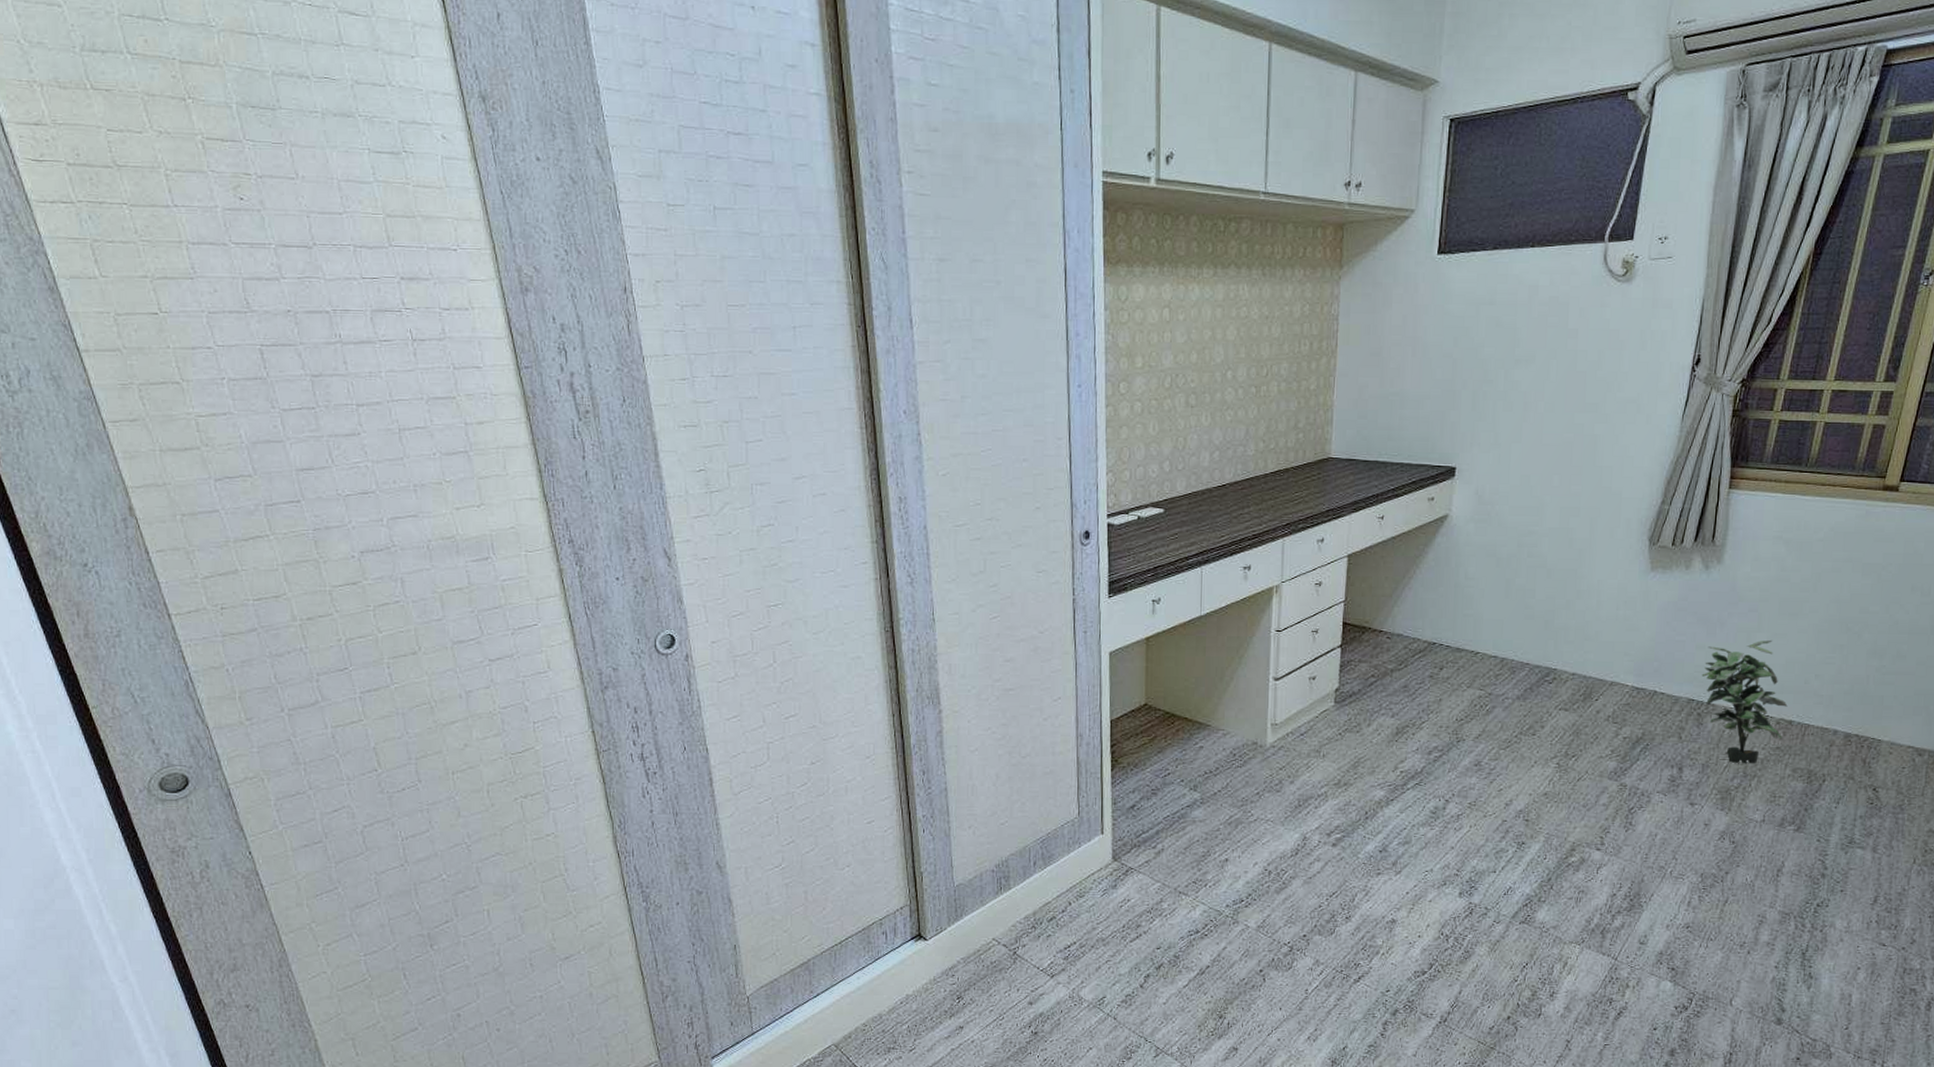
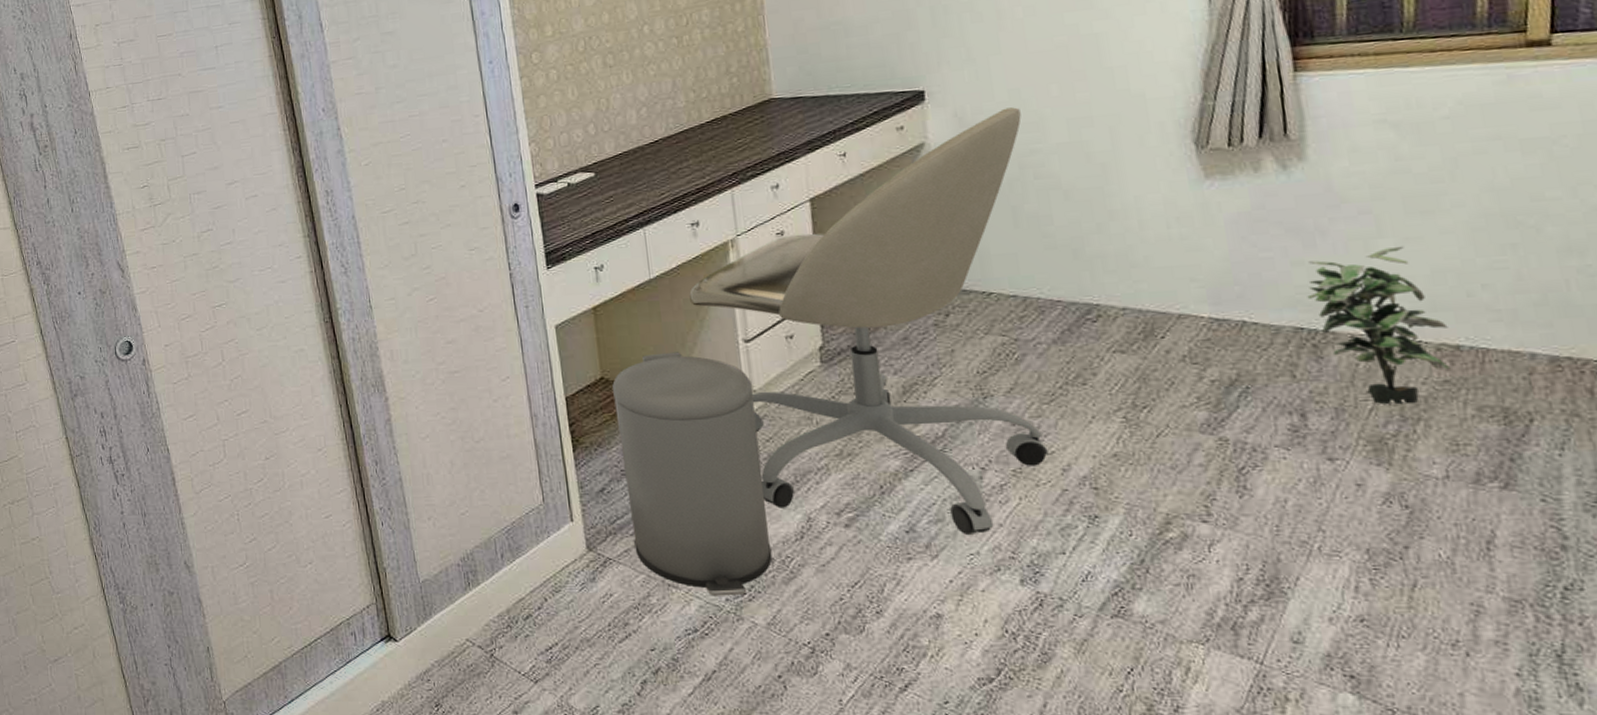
pedal bin: none [1154,684,1276,903] -> present [612,352,773,596]
office chair: none [1233,492,1527,855] -> present [689,107,1049,534]

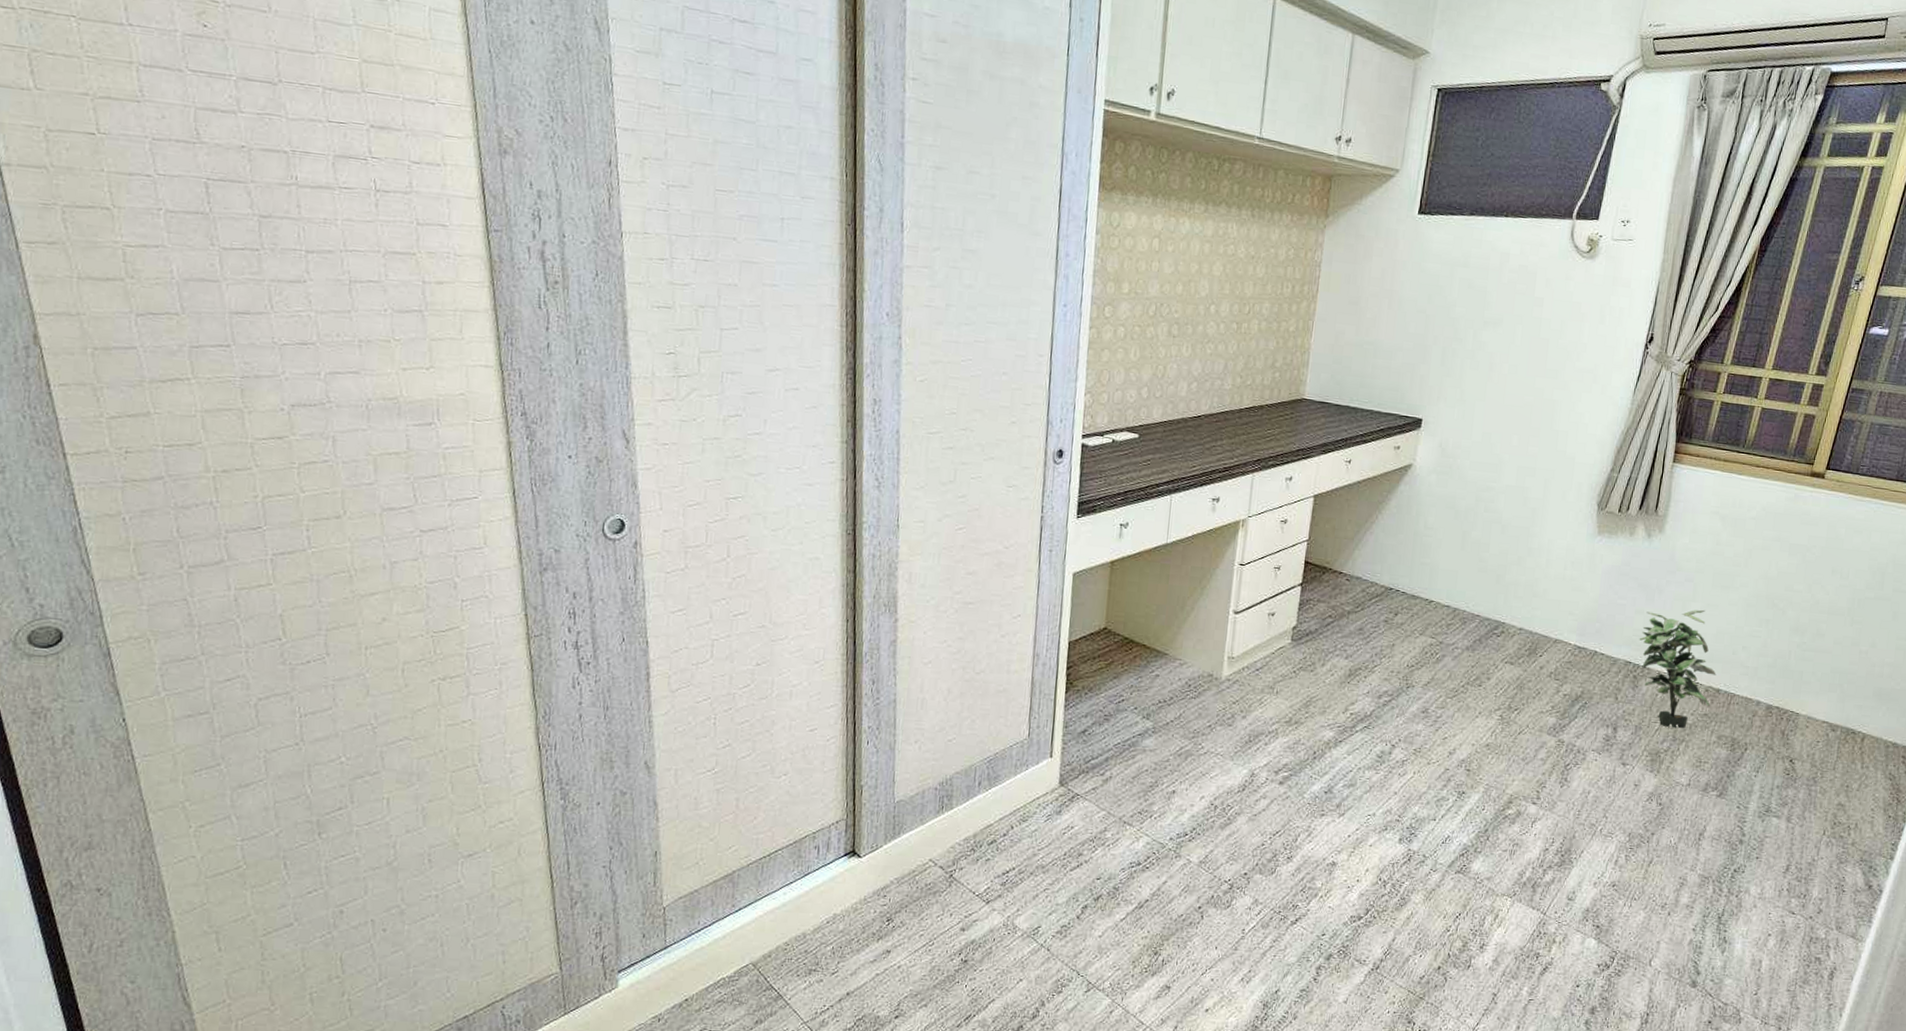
pedal bin: present [612,352,773,596] -> none [1102,612,1233,836]
office chair: present [689,107,1049,534] -> none [1197,447,1488,799]

